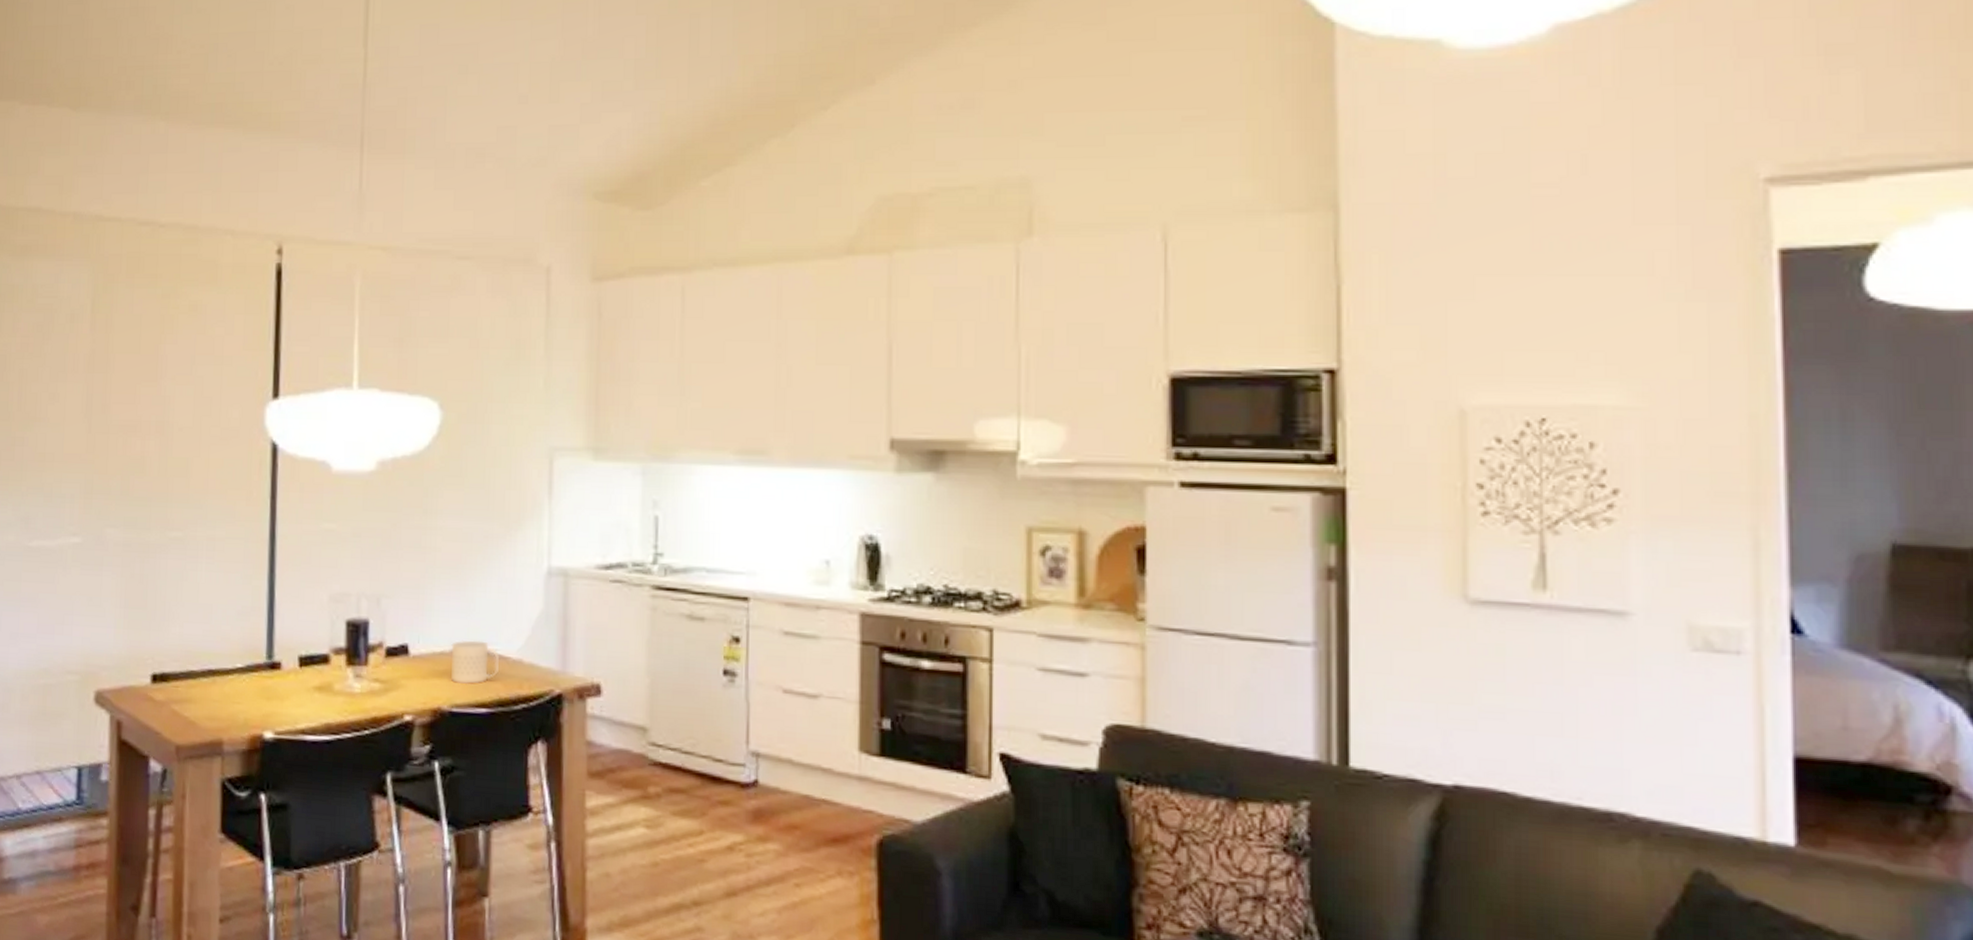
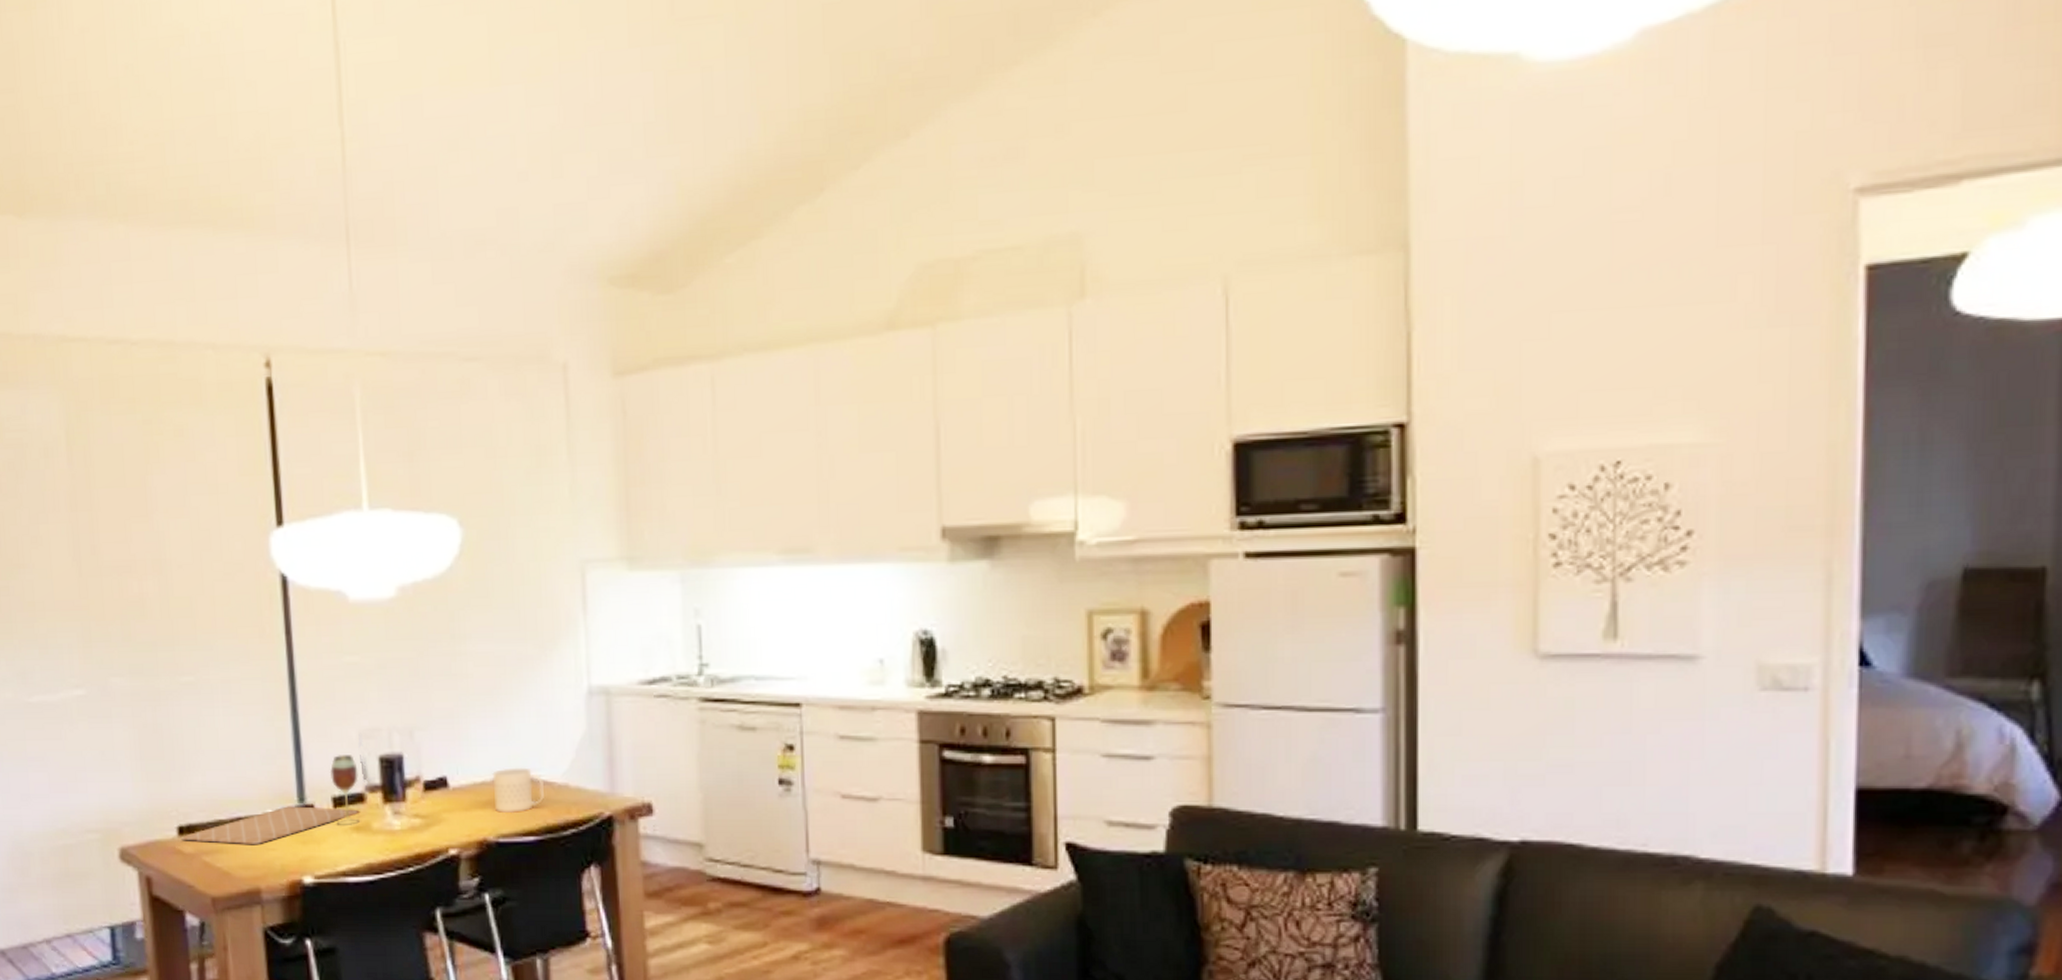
placemat: none [154,662,324,697] -> present [181,806,360,844]
wineglass: none [298,616,326,685] -> present [329,755,360,827]

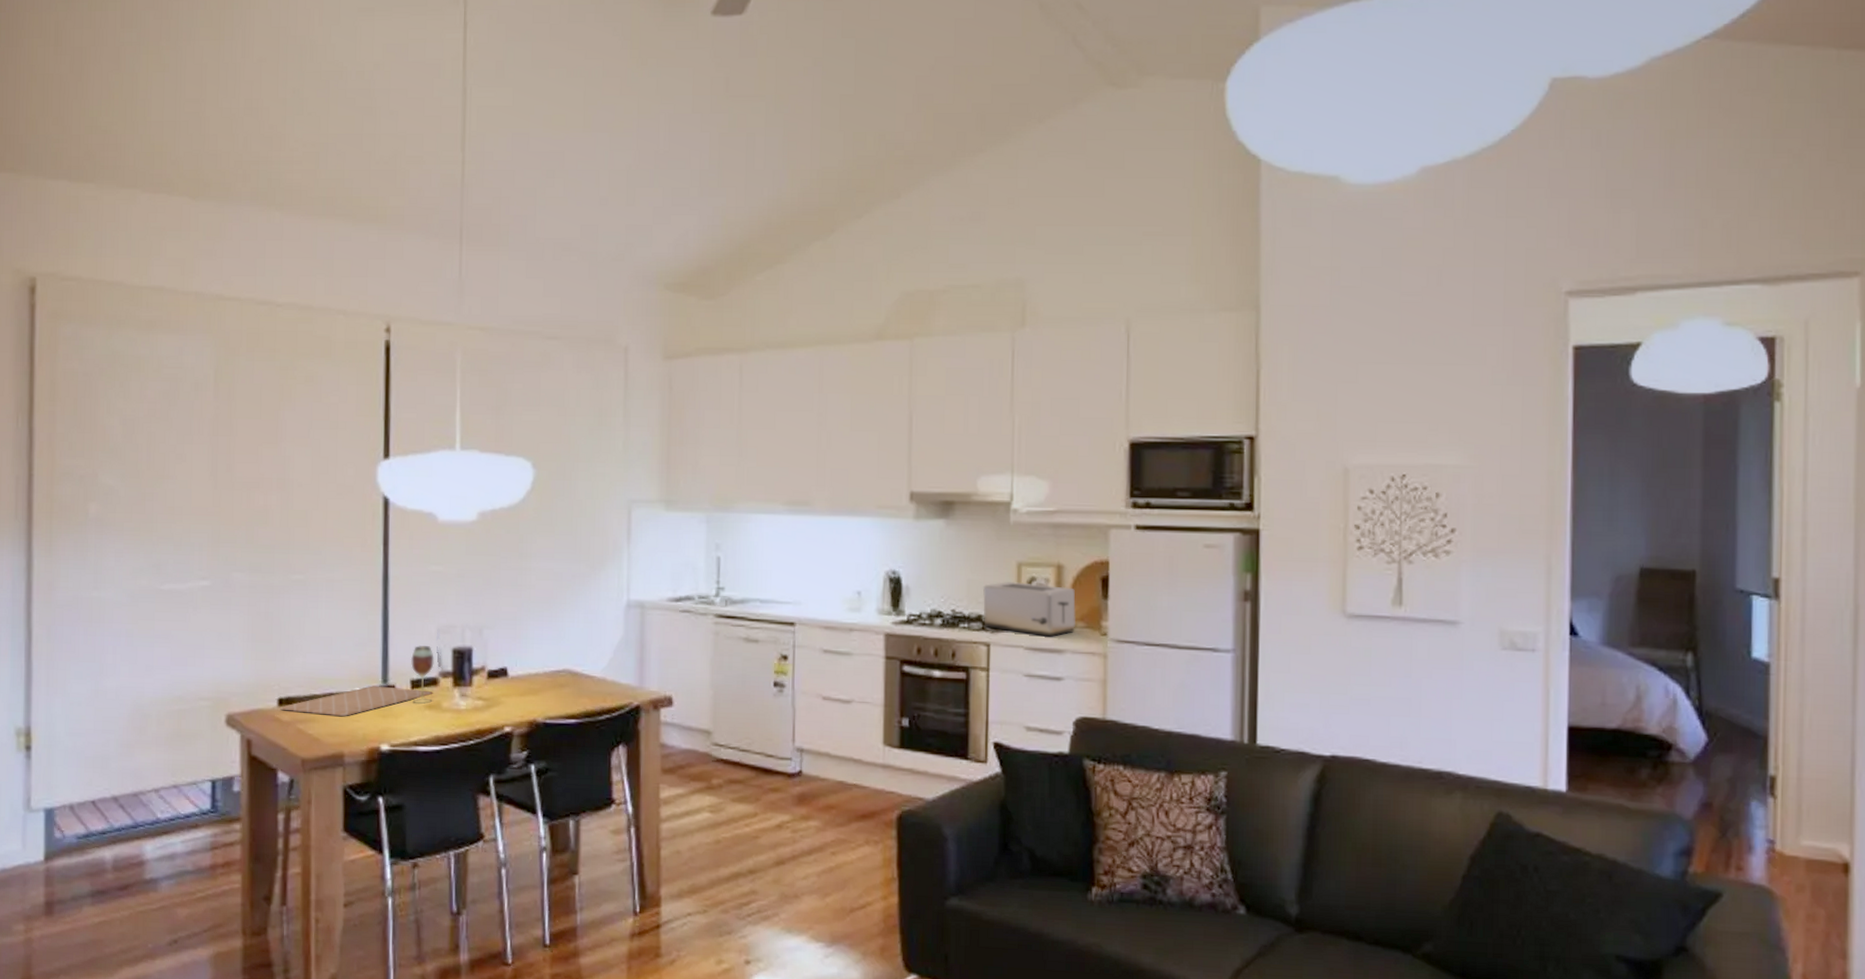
mug: present [492,767,544,814] -> none [544,663,586,700]
toaster: none [1043,636,1168,705] -> present [983,582,1076,637]

